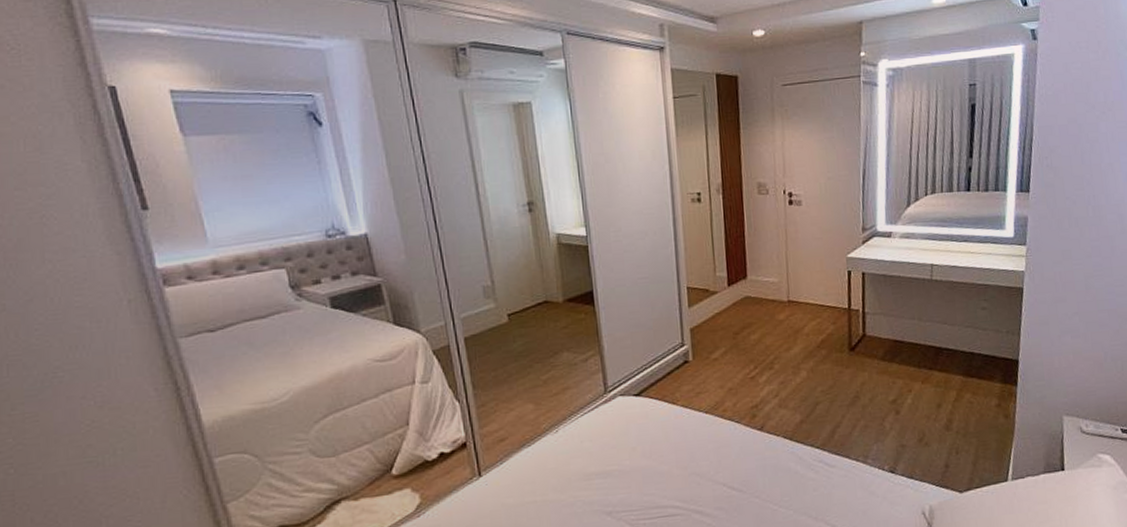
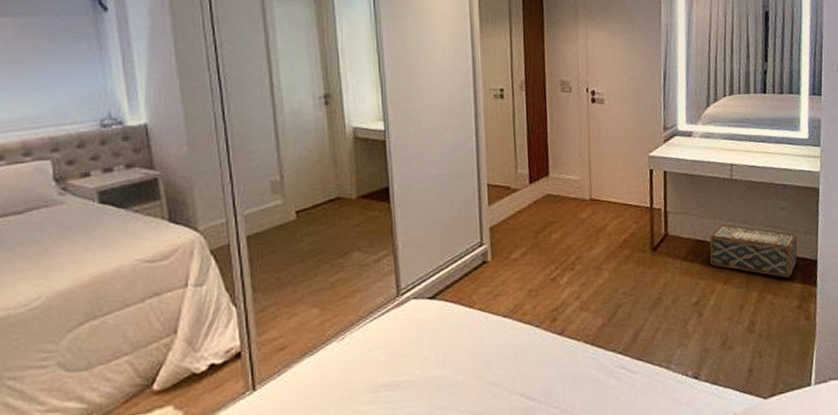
woven basket: none [908,324,999,378] -> present [709,224,798,278]

